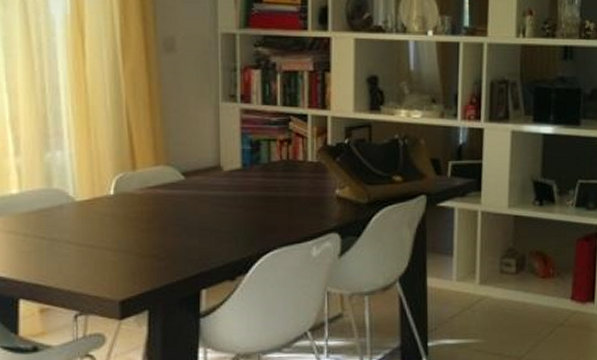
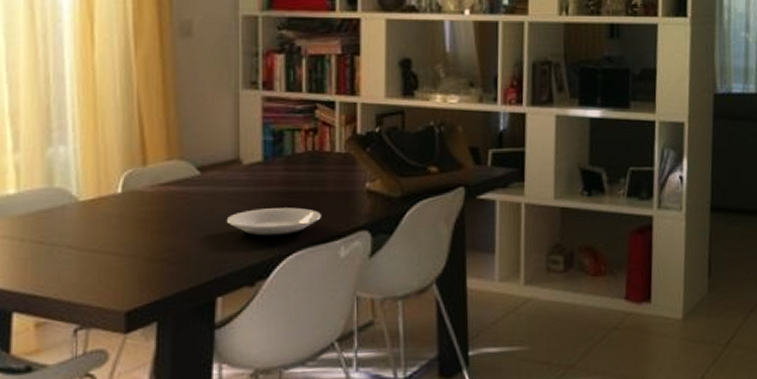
plate: none [210,211,295,238] -> present [227,207,321,239]

